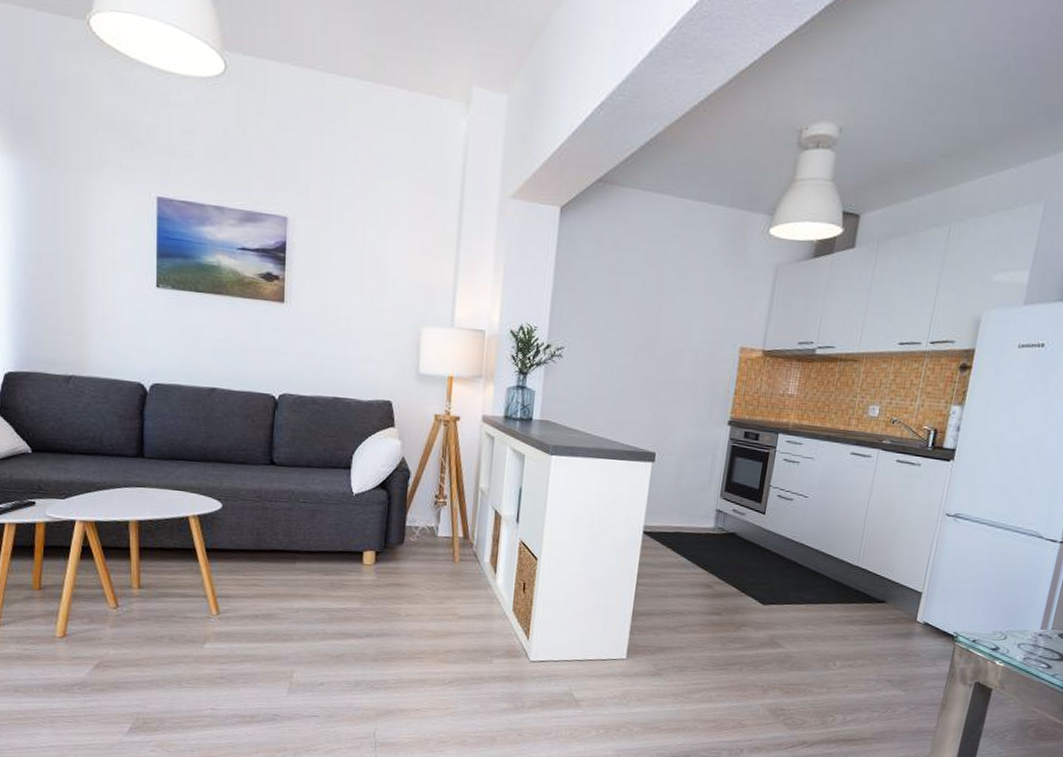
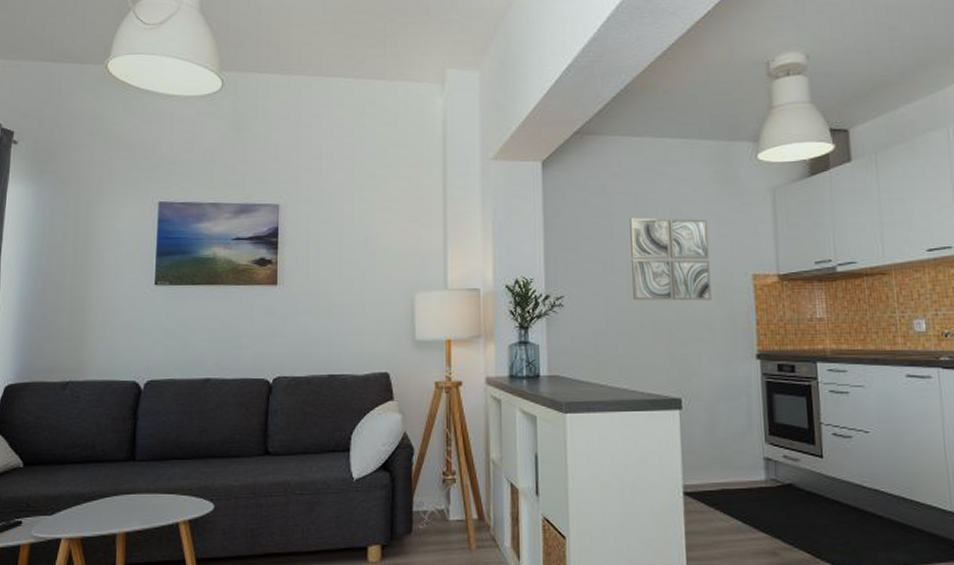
wall art: none [628,278,710,367] -> present [630,217,712,301]

